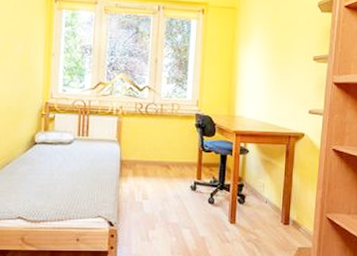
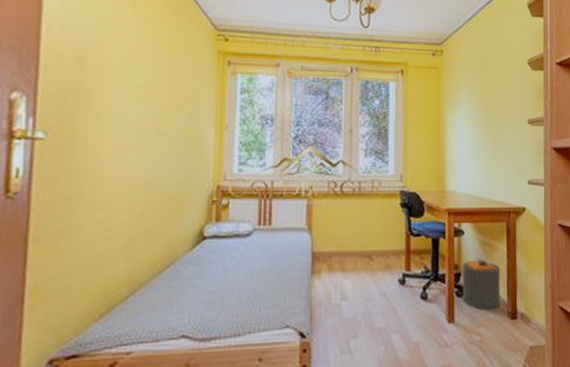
trash can: none [243,167,278,216] -> present [462,250,501,310]

